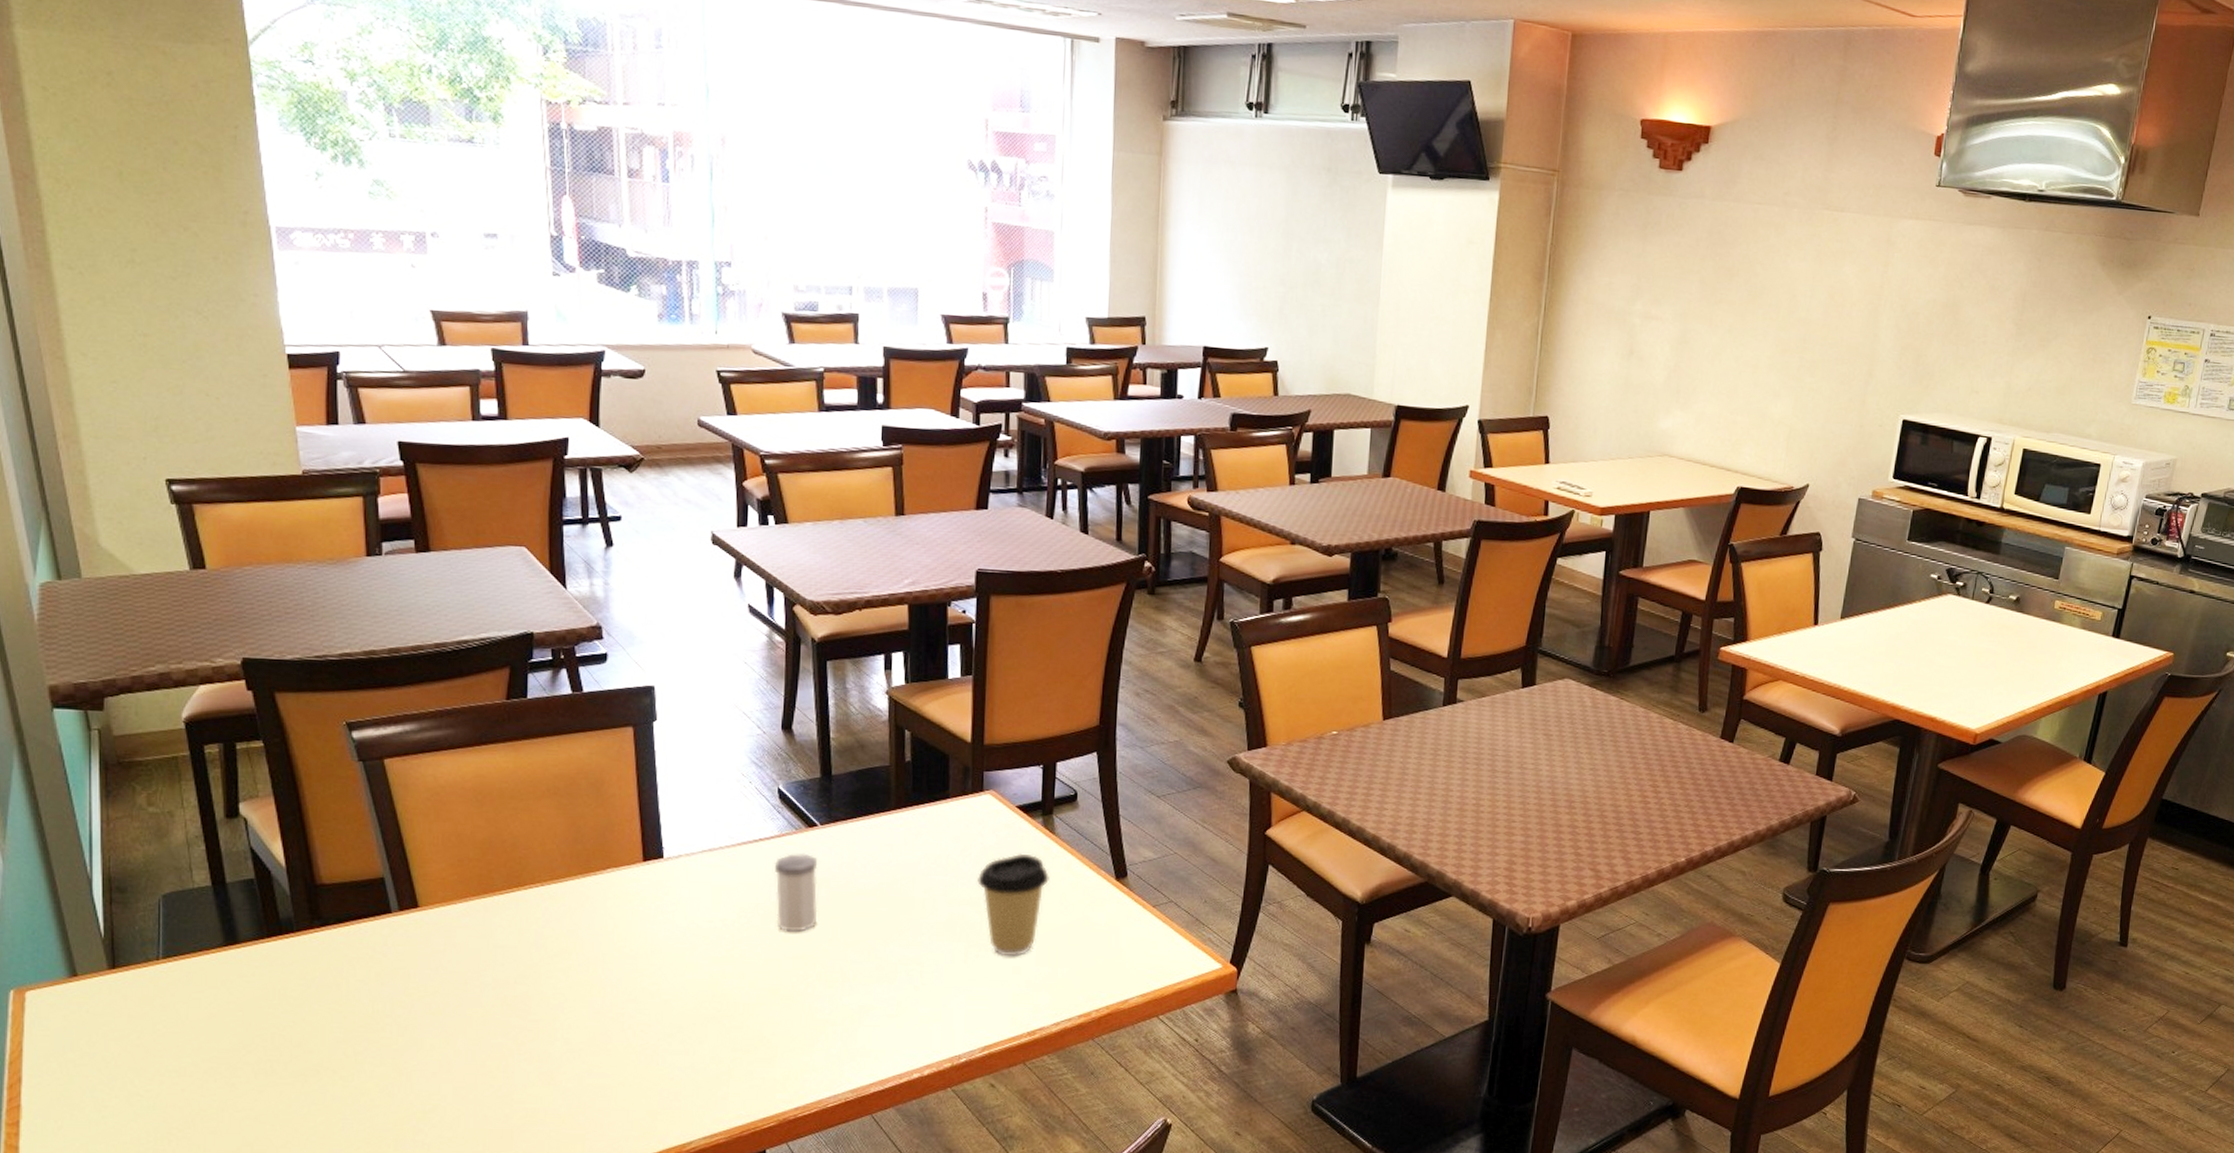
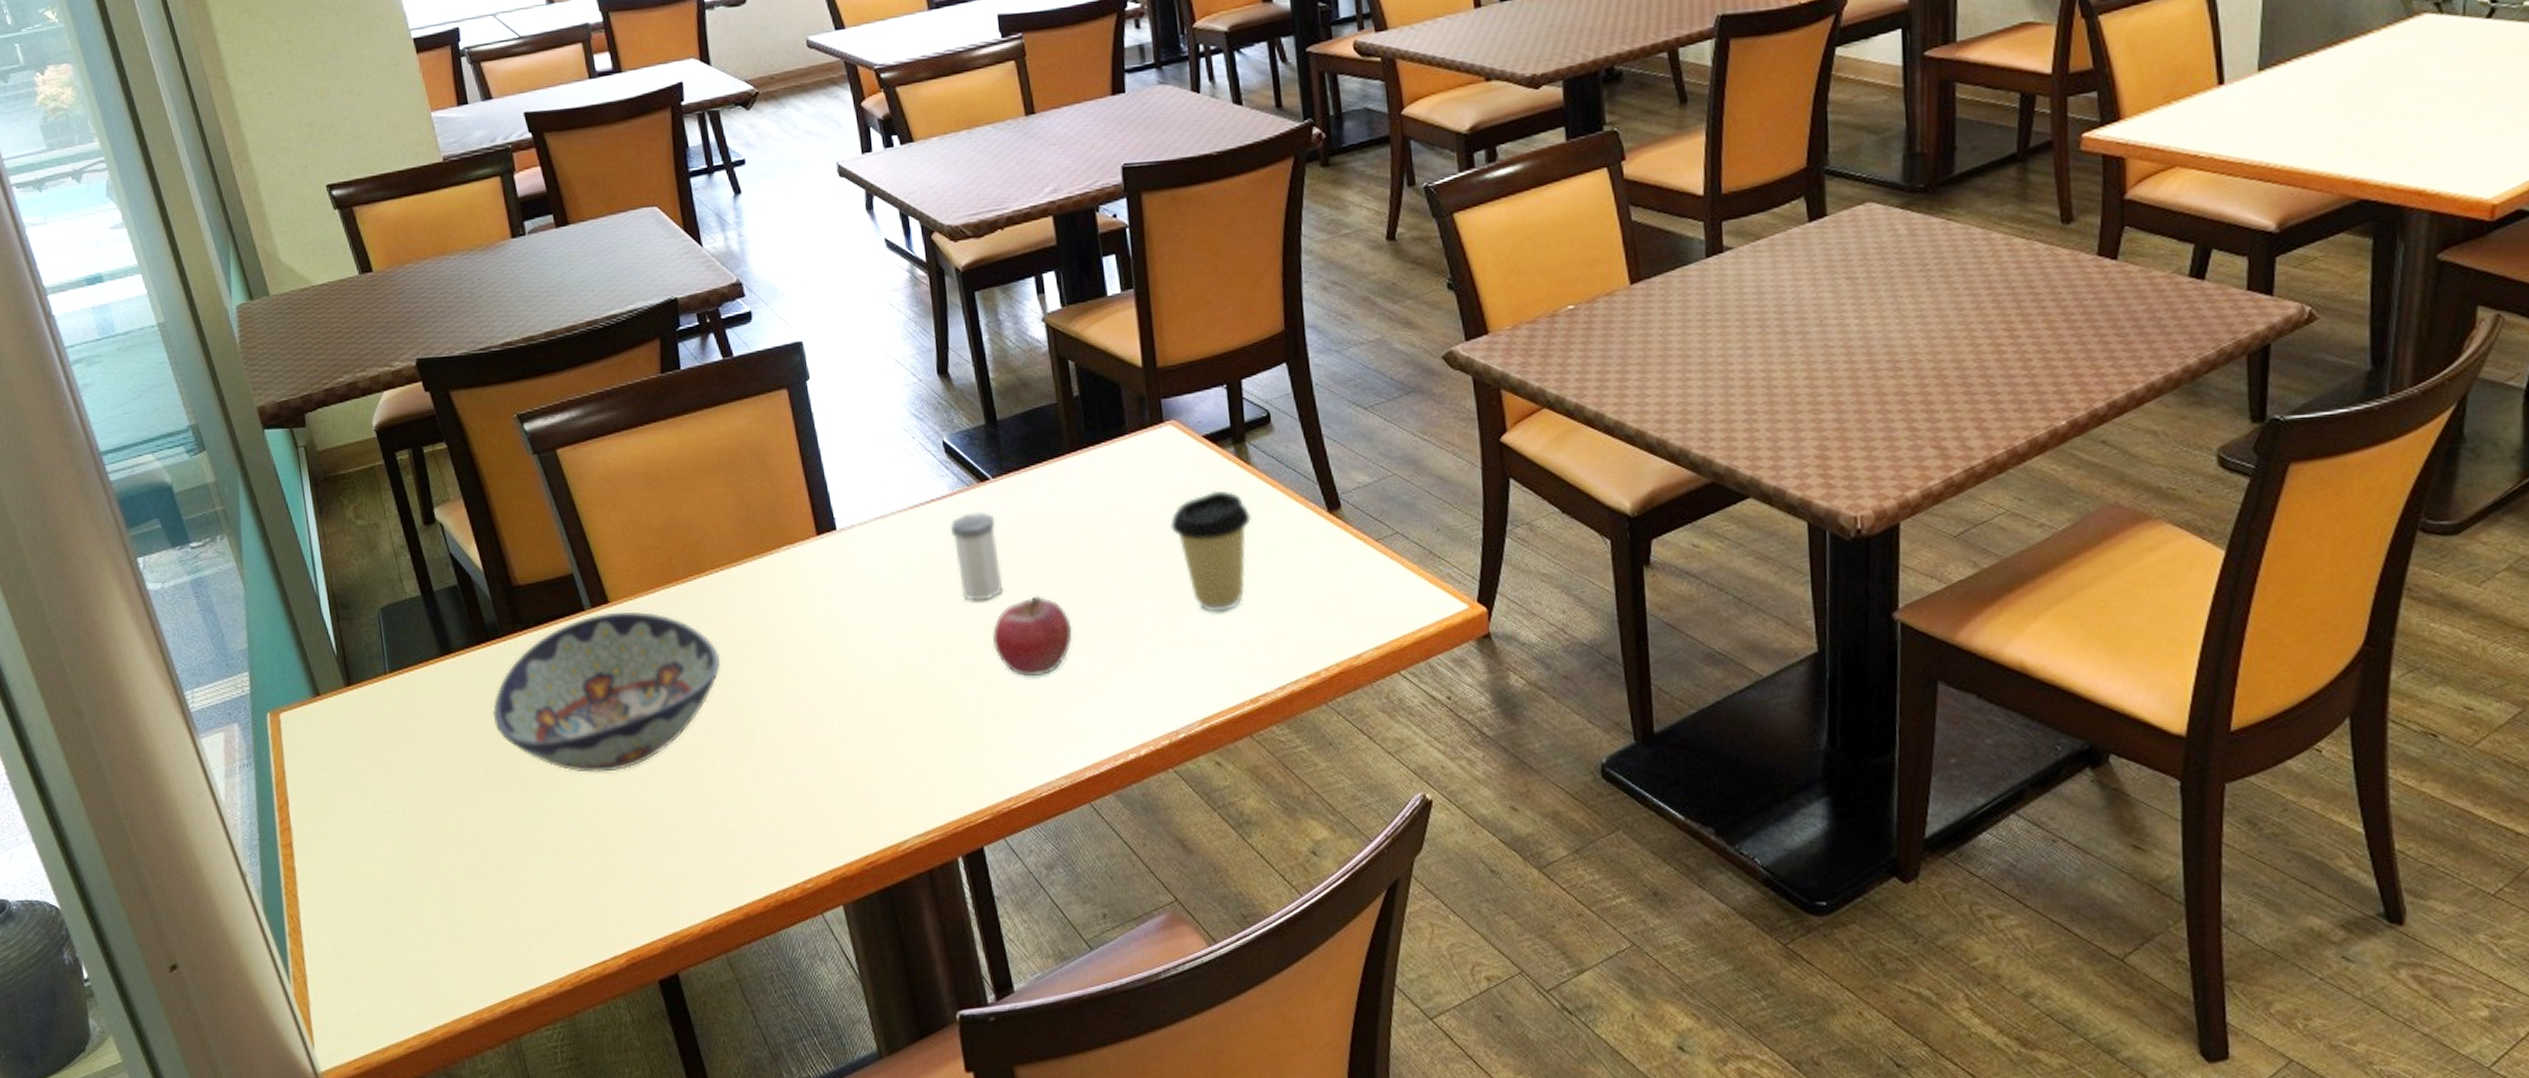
decorative bowl: none [274,916,529,1067] -> present [492,611,722,773]
fruit: none [800,931,876,1002] -> present [991,595,1073,677]

